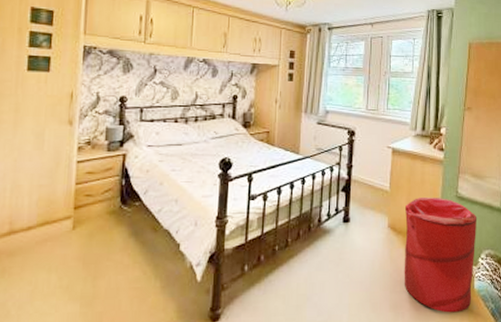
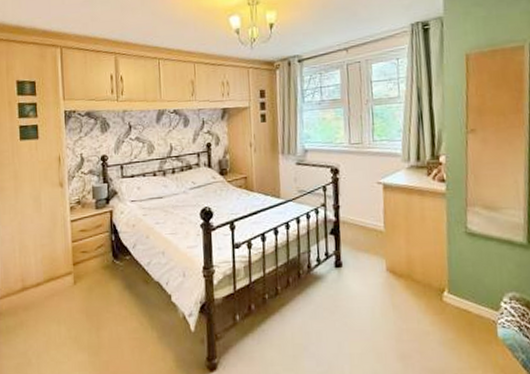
laundry hamper: present [404,198,478,313] -> none [403,235,496,364]

